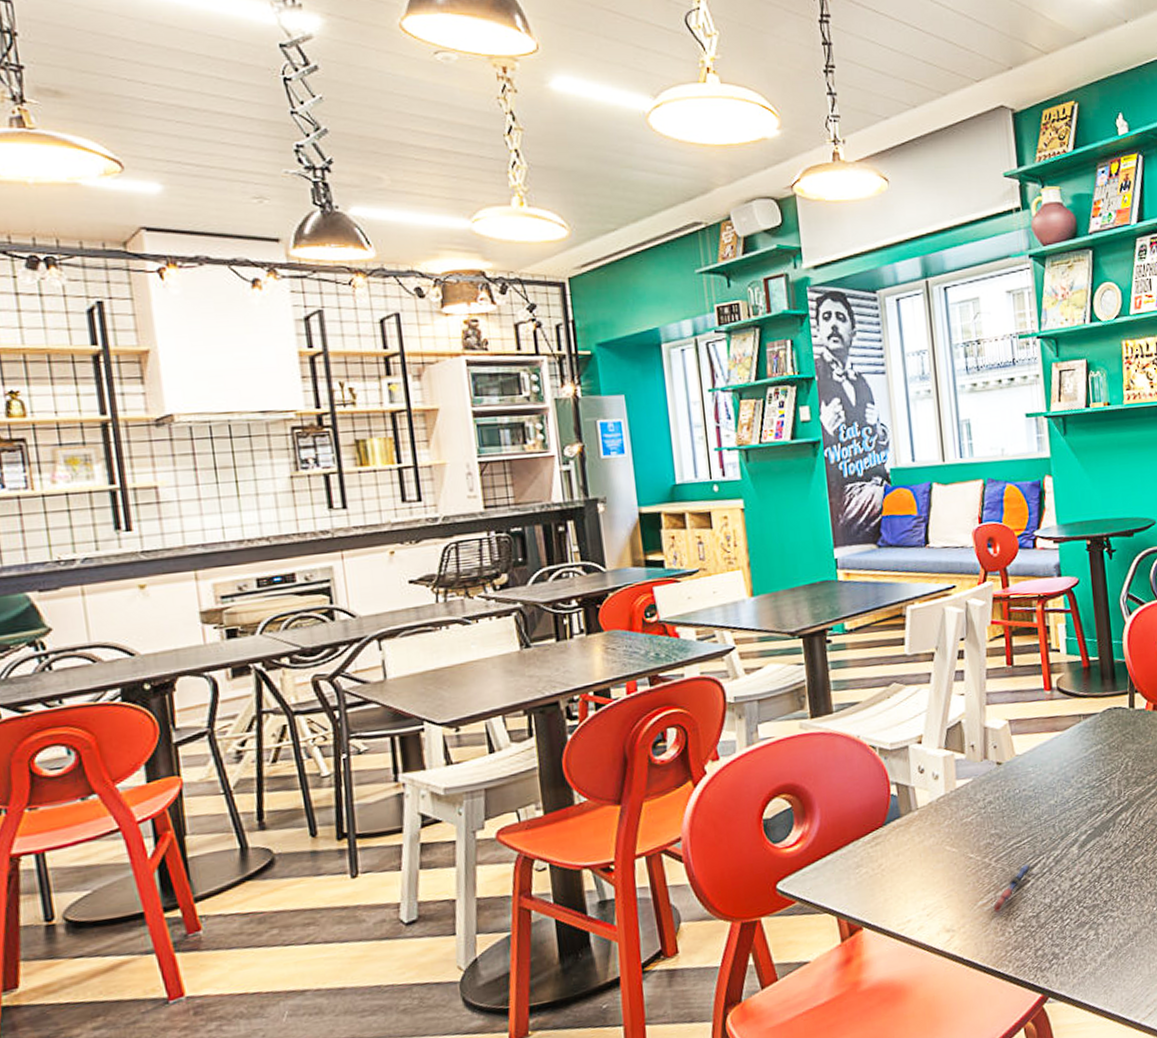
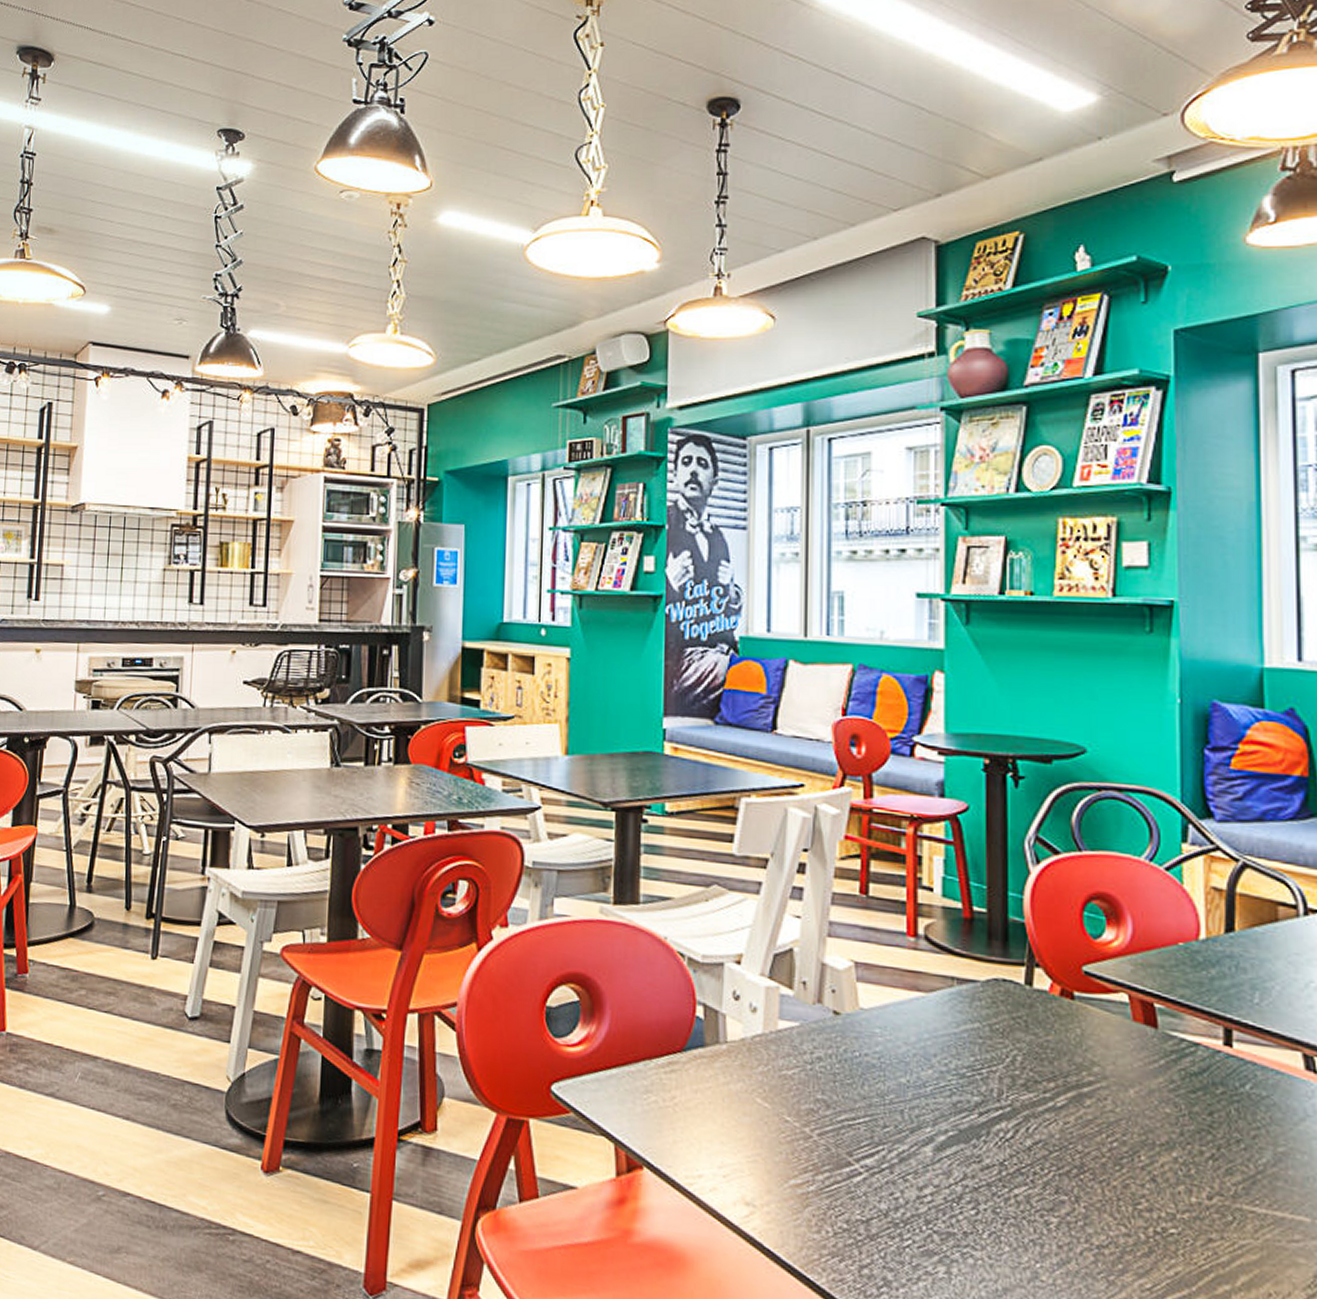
pen: present [992,861,1033,913] -> none [808,1147,868,1202]

